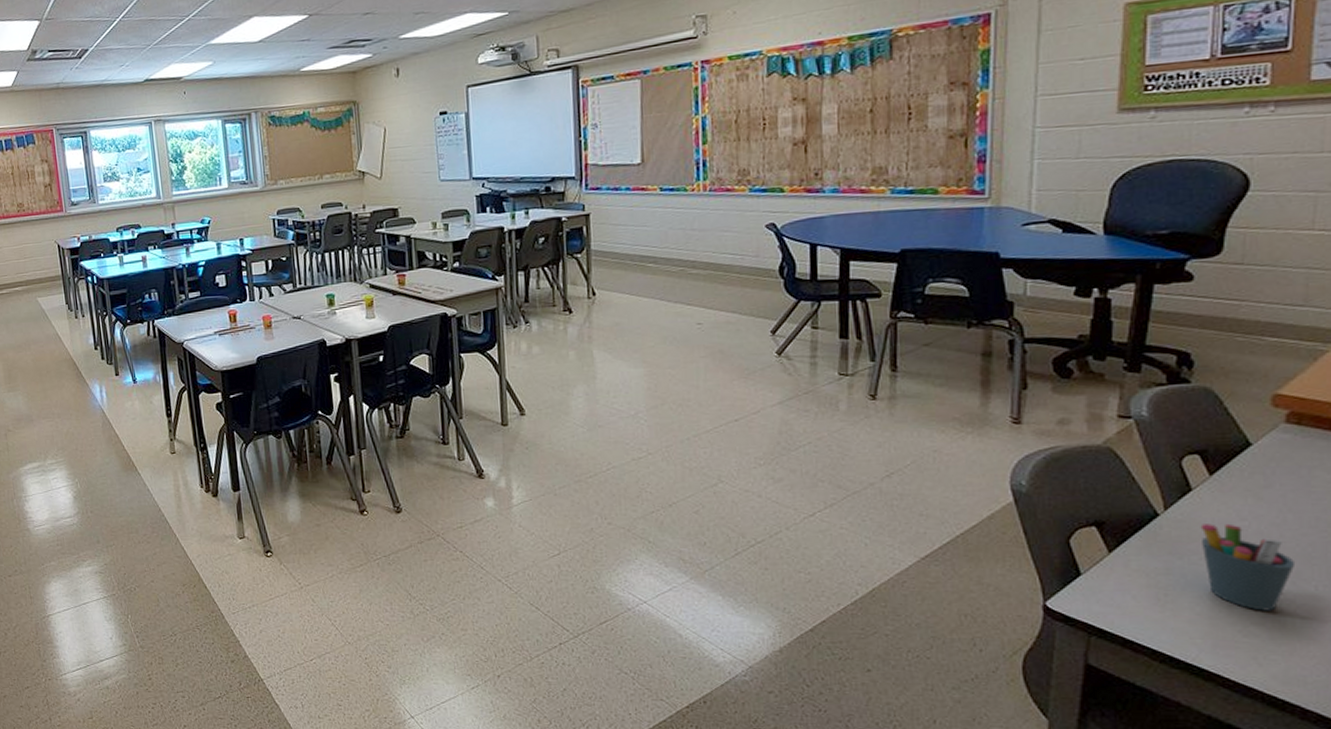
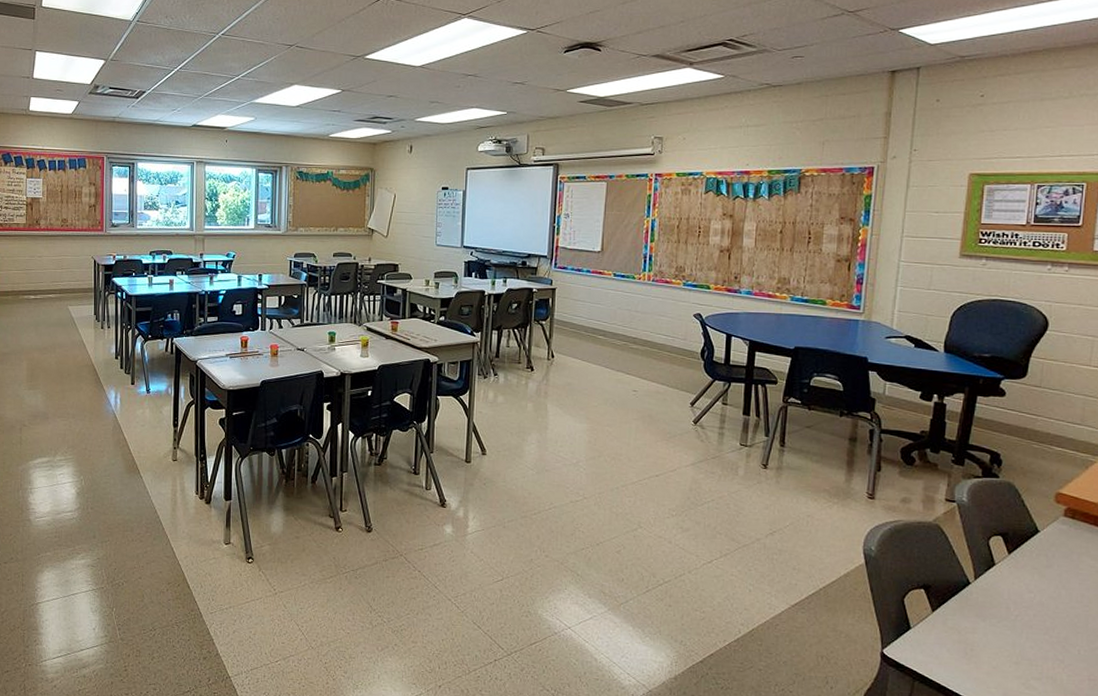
pen holder: present [1200,523,1296,611] -> none [999,593,1066,669]

